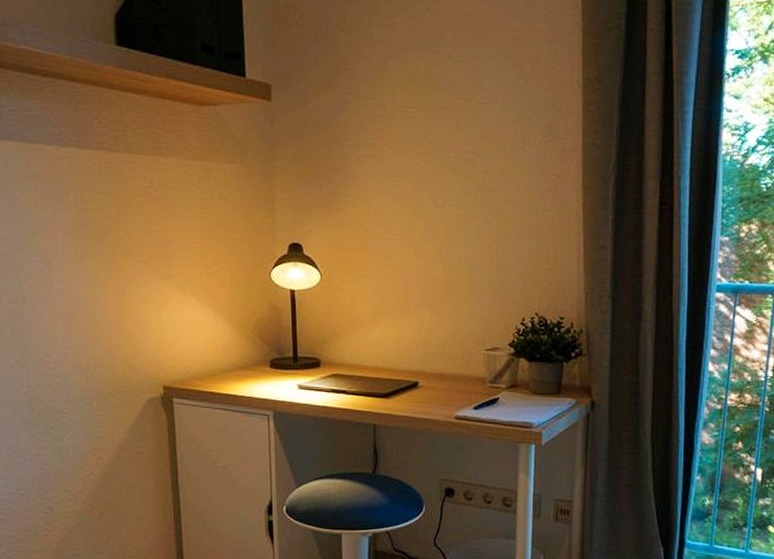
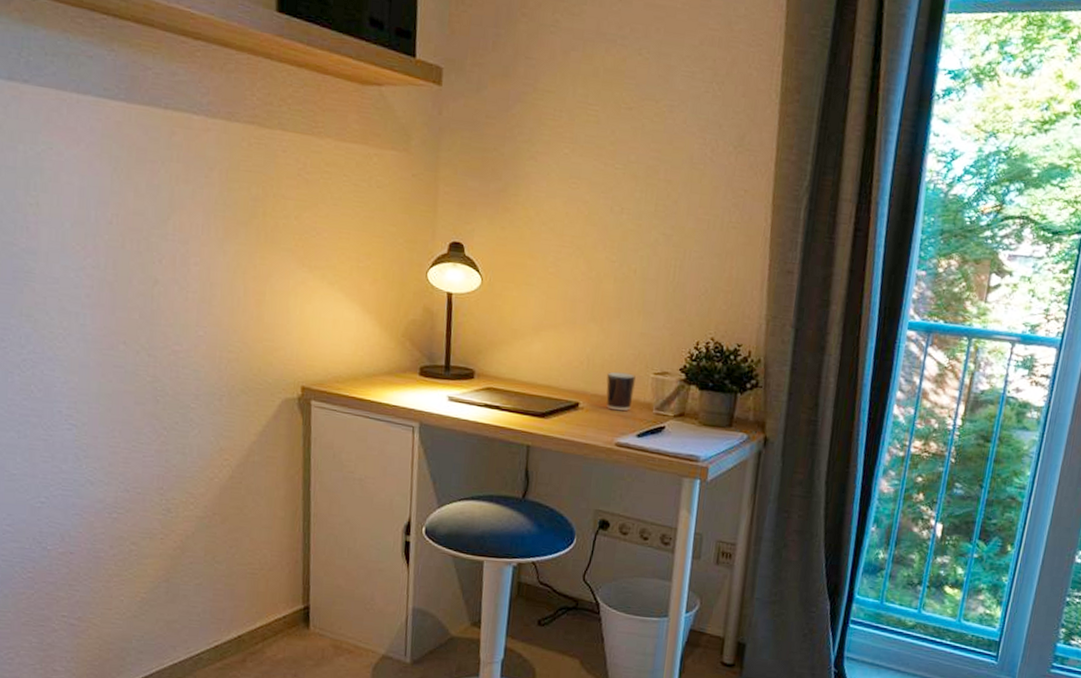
mug: none [441,351,468,387] -> present [606,371,636,411]

